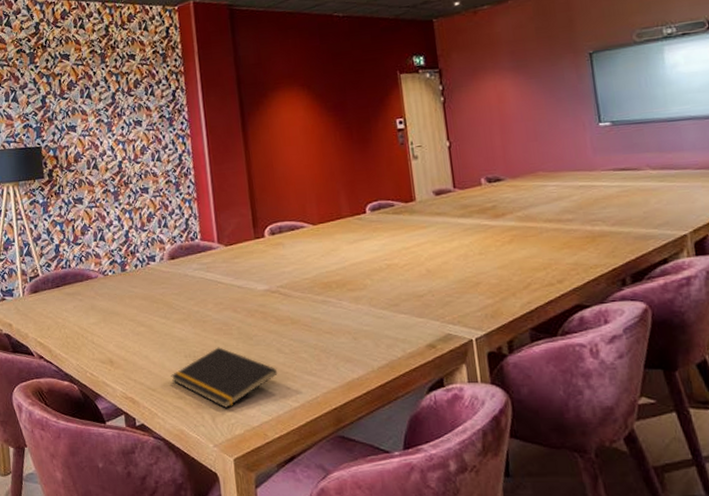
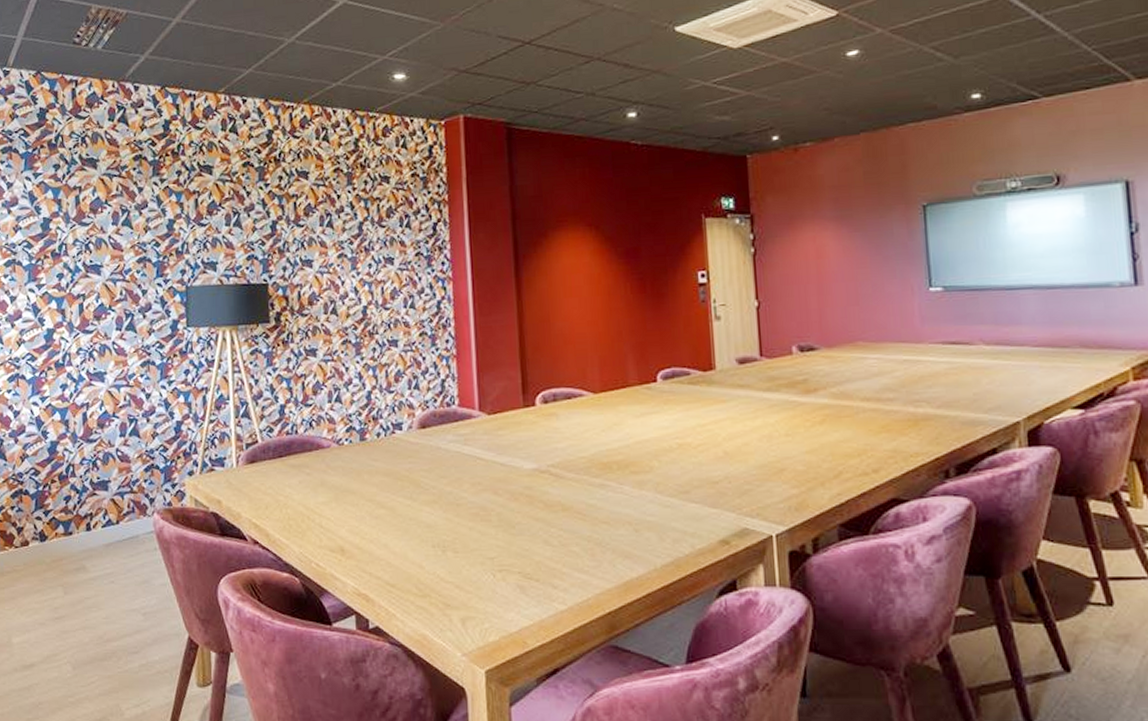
notepad: present [171,347,278,409] -> none [414,536,543,611]

